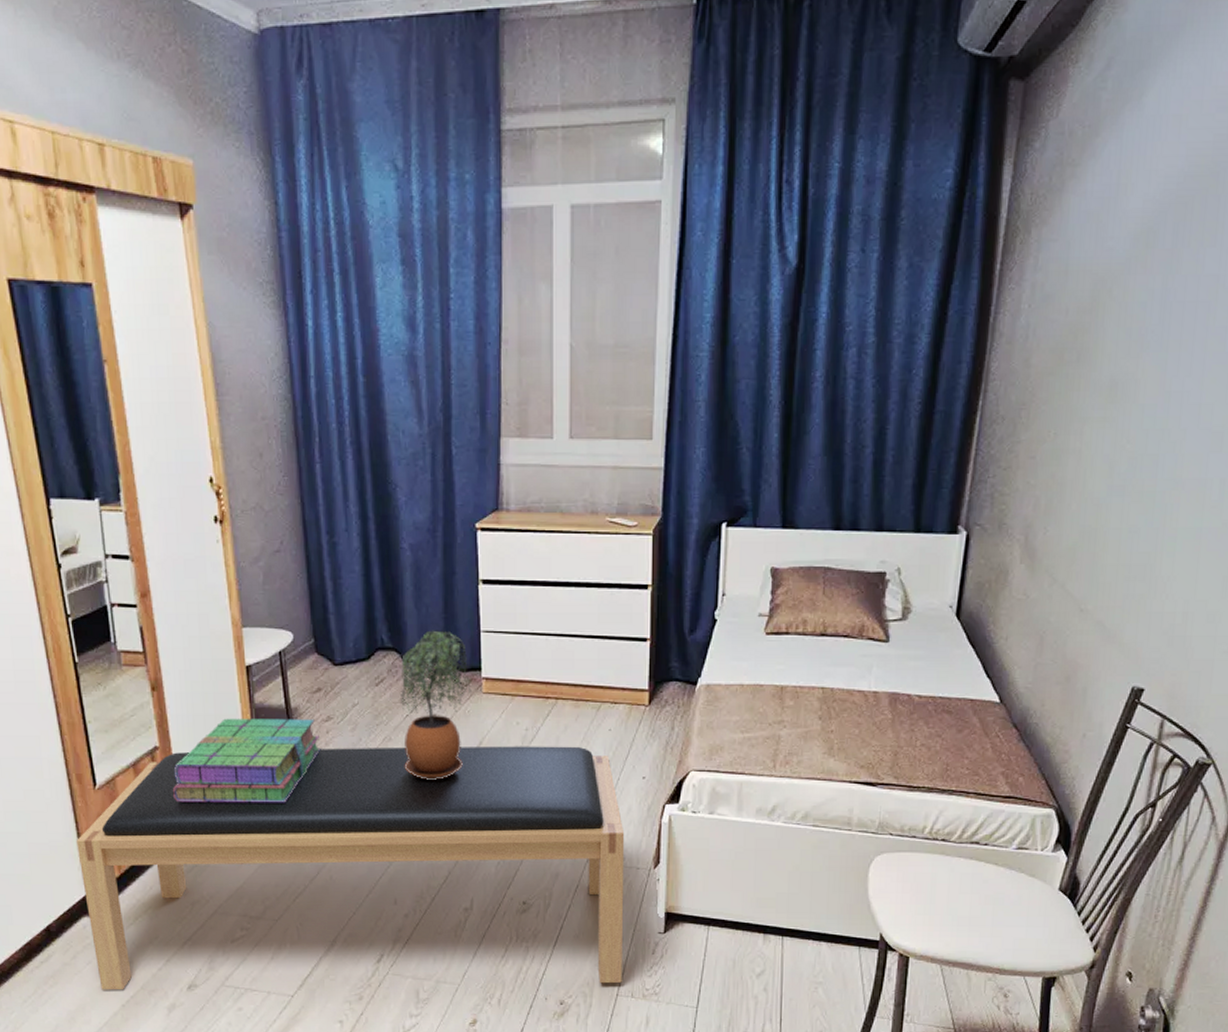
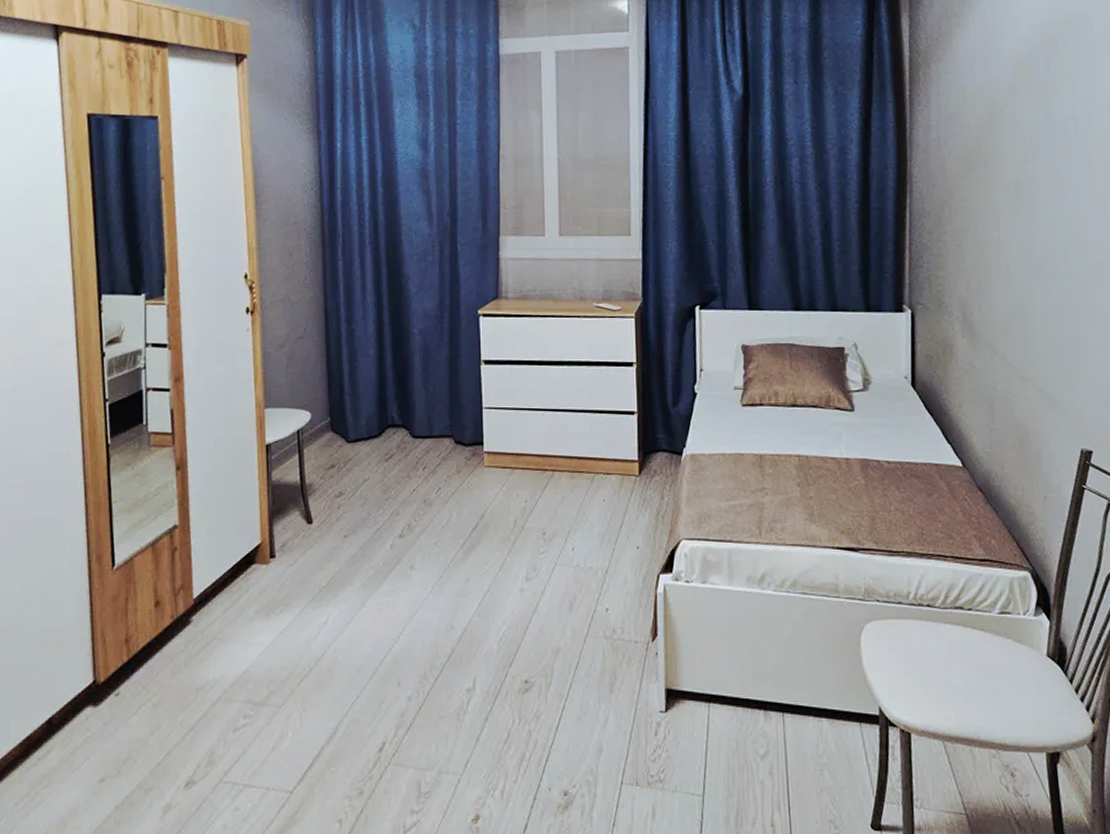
bench: present [77,746,625,990] -> none [89,517,626,790]
stack of books: present [172,718,321,803] -> none [187,495,332,582]
potted plant: present [401,630,472,780] -> none [409,407,474,554]

